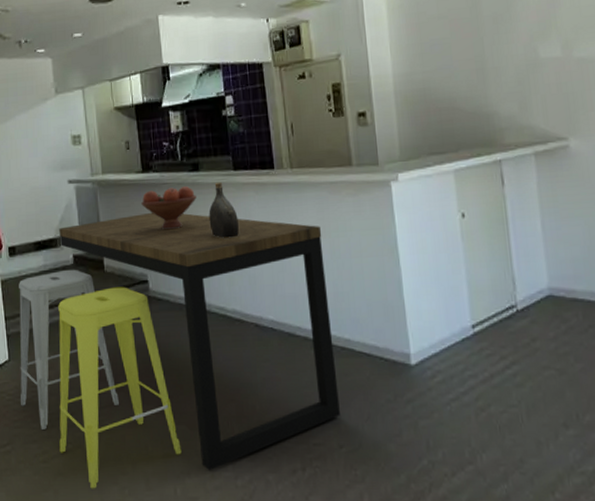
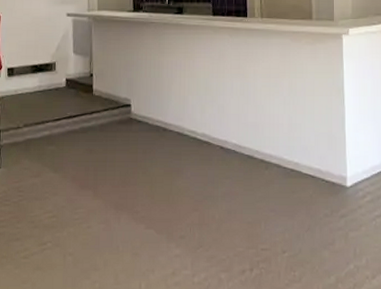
dining table: present [19,212,340,489] -> none [8,46,286,282]
fruit bowl: present [141,185,197,230] -> none [130,25,179,62]
water jug: present [208,181,239,238] -> none [188,24,213,73]

